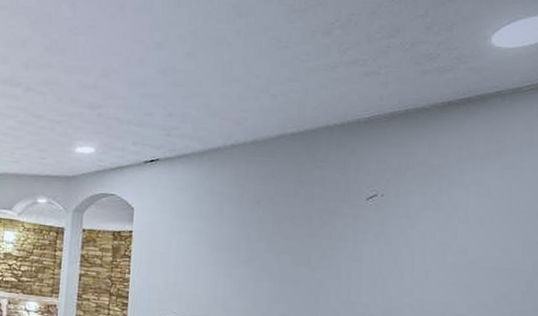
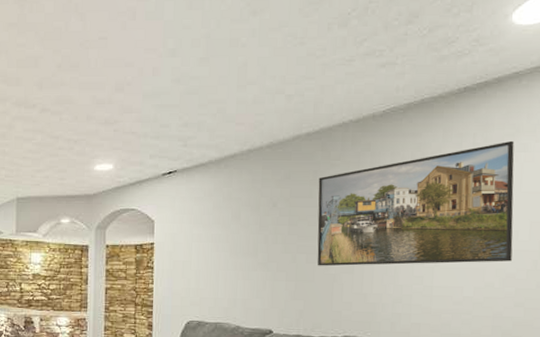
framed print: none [302,157,505,281] -> present [317,140,515,266]

